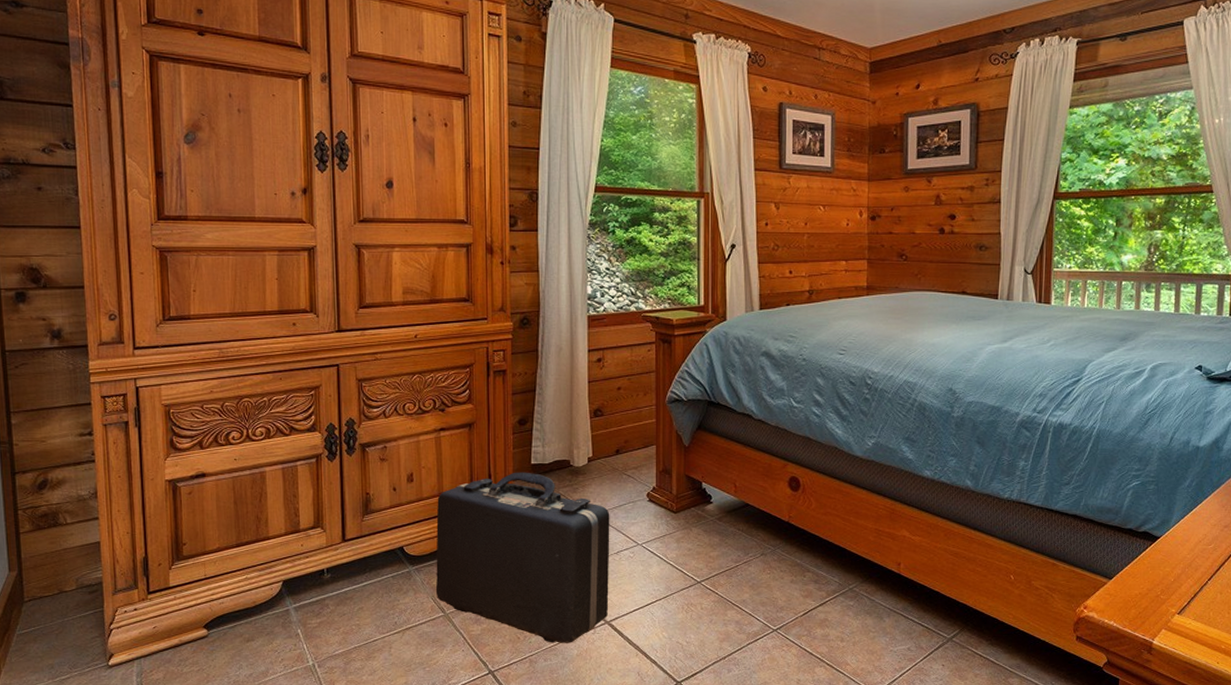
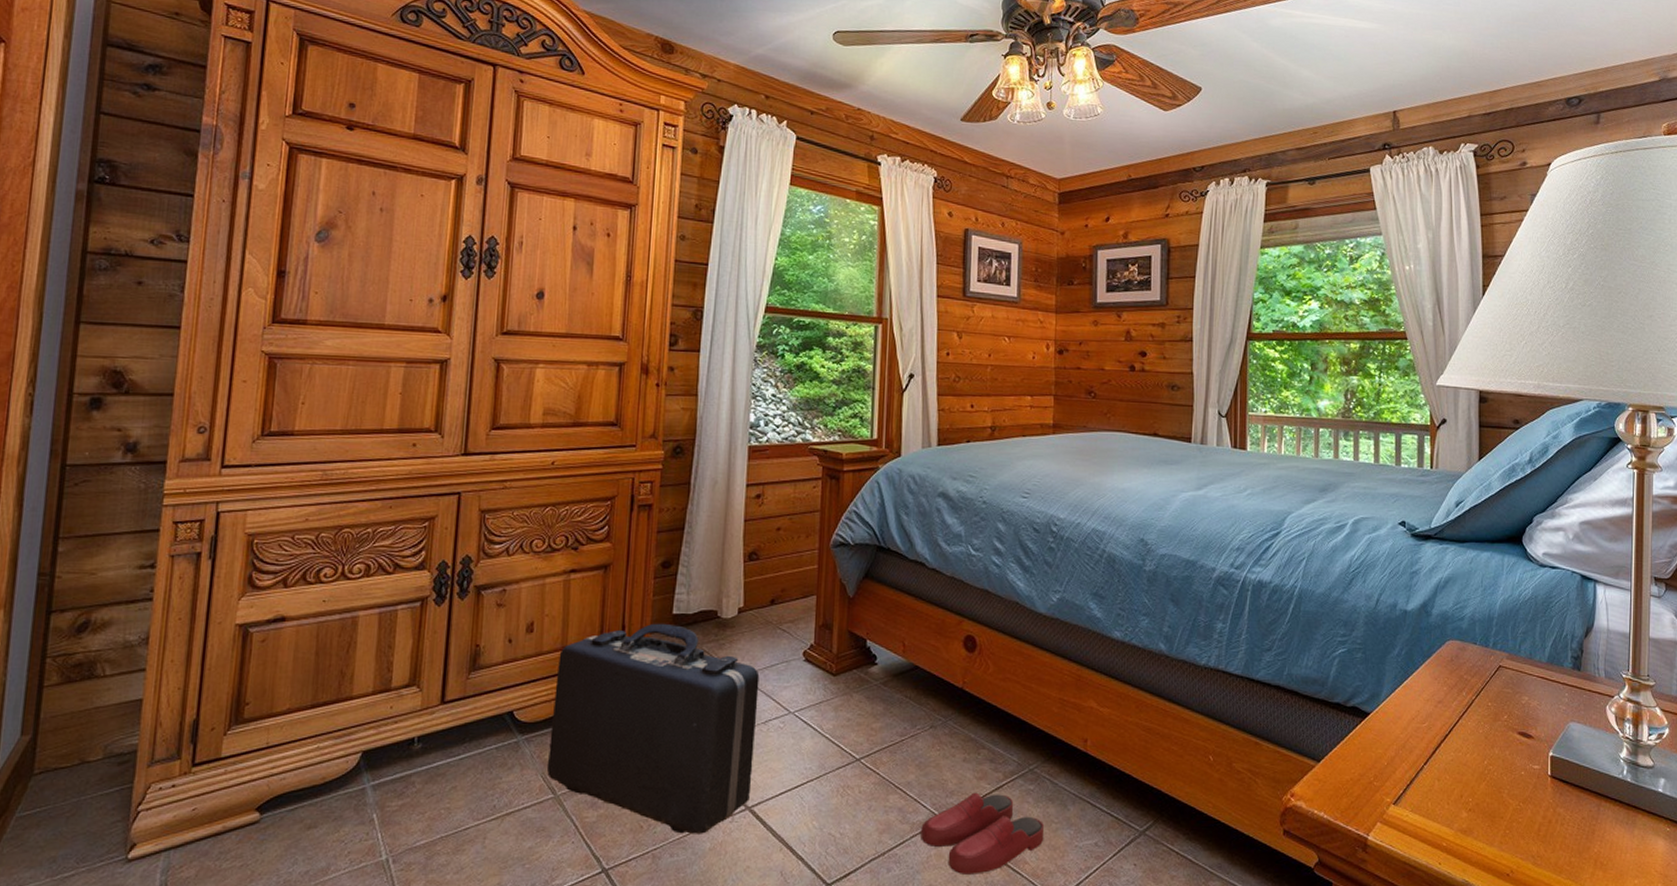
slippers: none [756,608,863,674] -> present [921,792,1045,874]

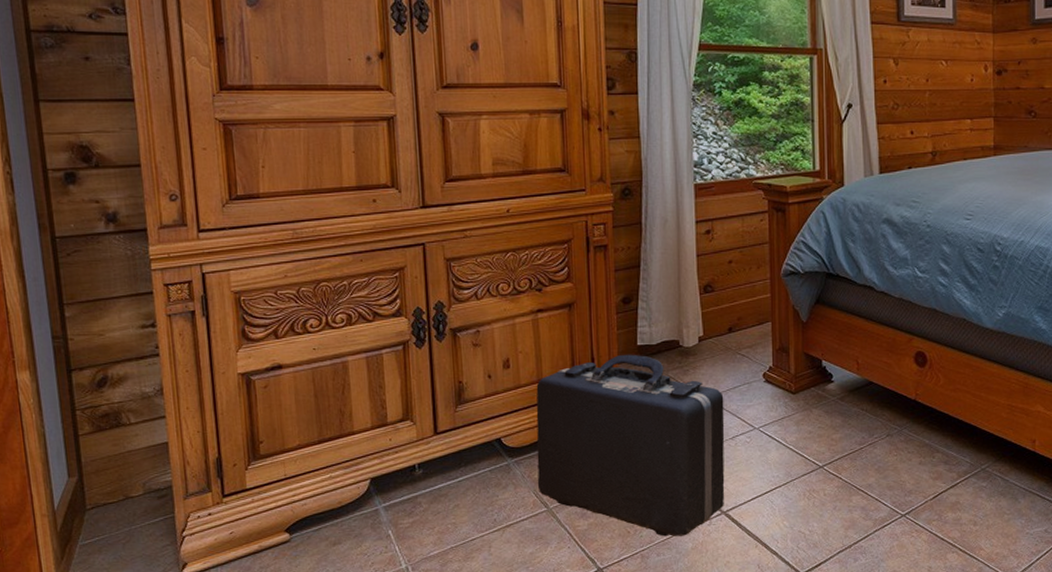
slippers: present [921,792,1045,874] -> none [883,491,998,561]

